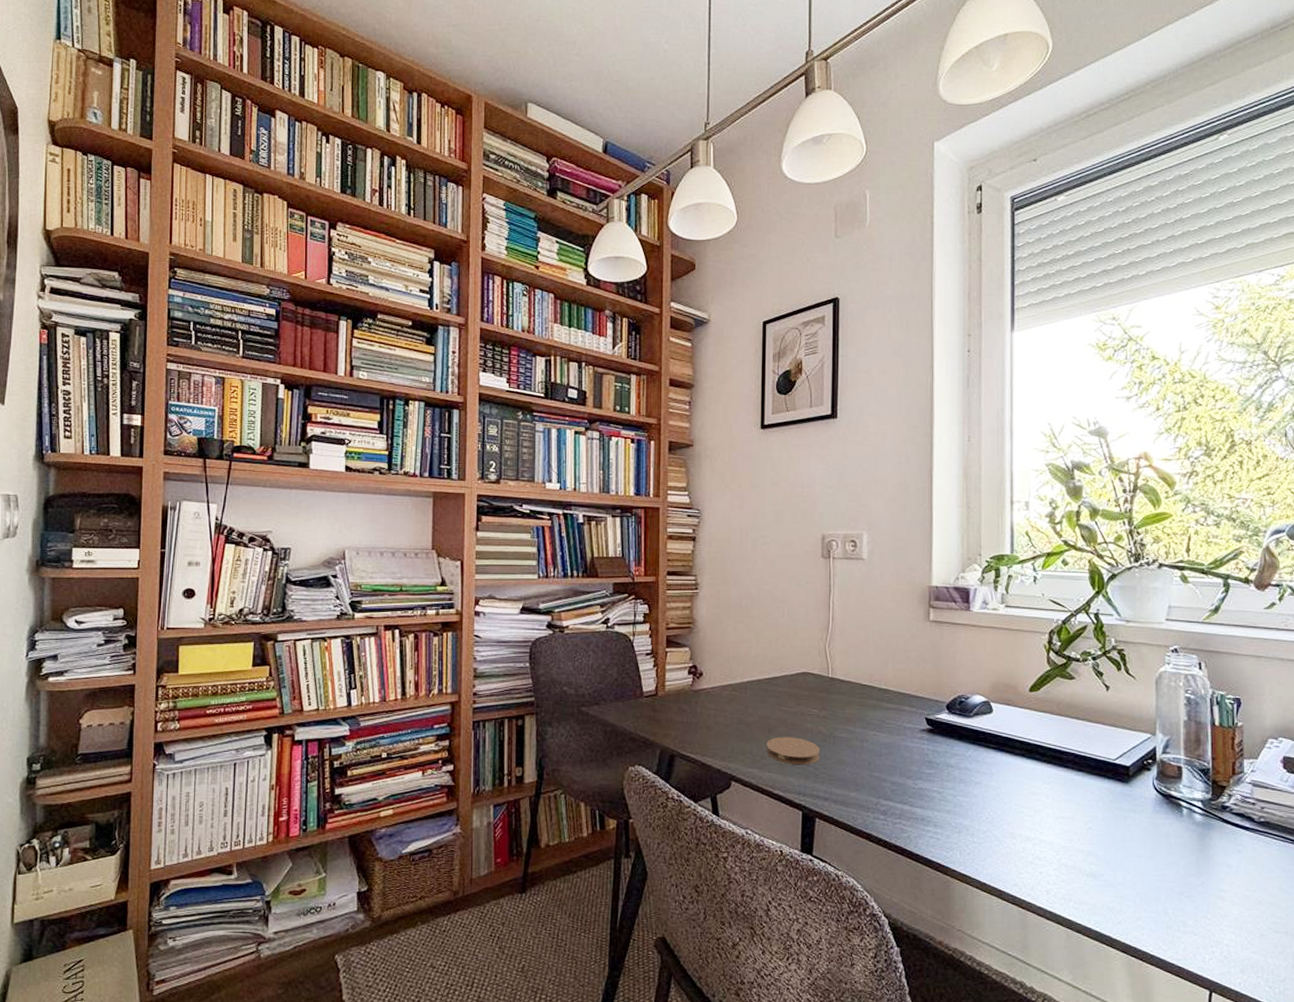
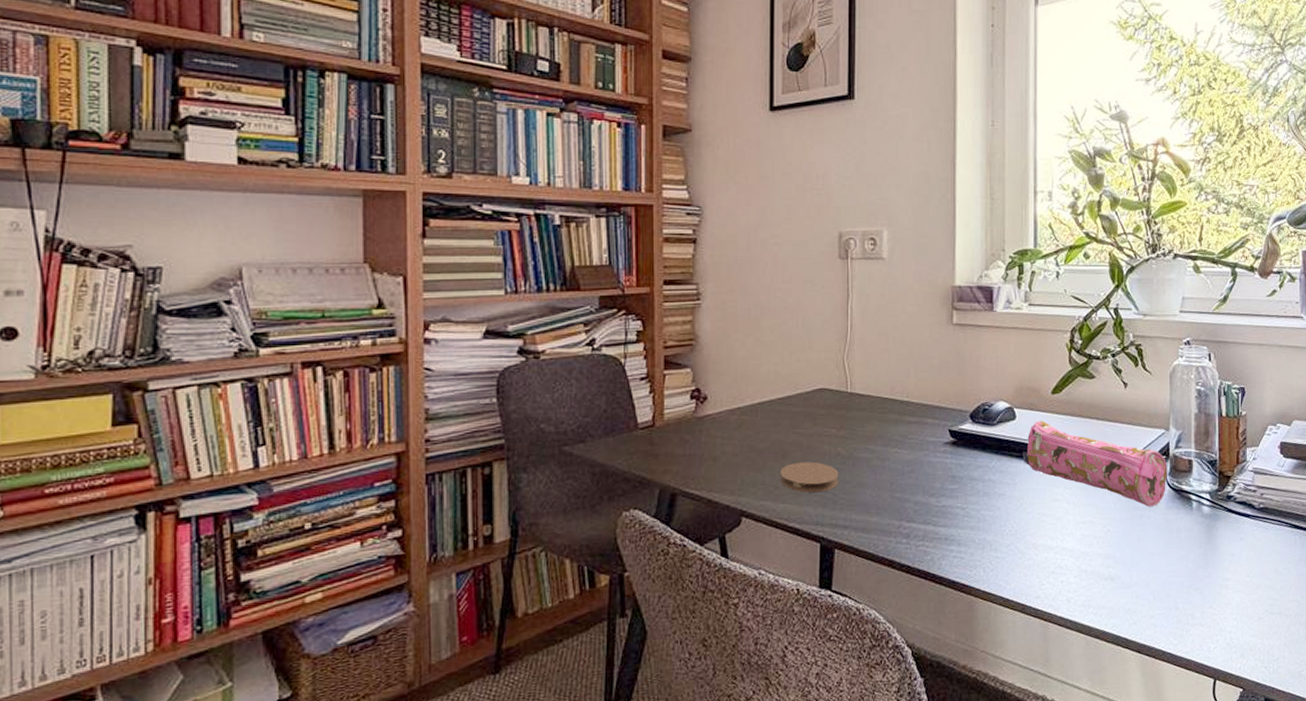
pencil case: none [999,716,1154,809] -> present [1023,420,1167,507]

